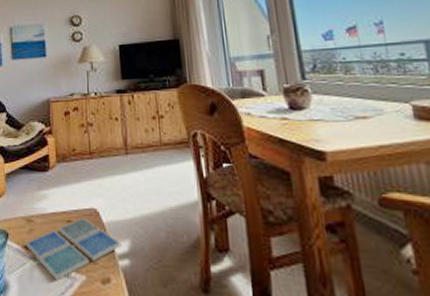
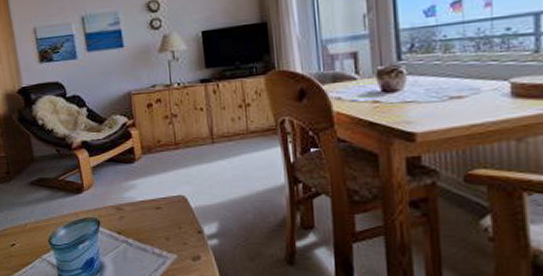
drink coaster: present [25,217,122,281] -> none [117,204,210,260]

